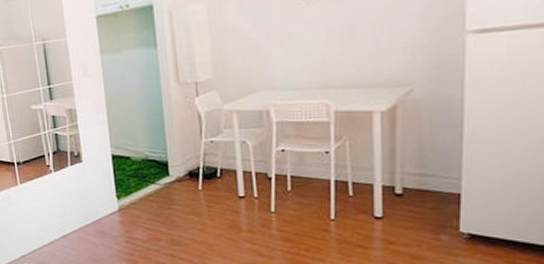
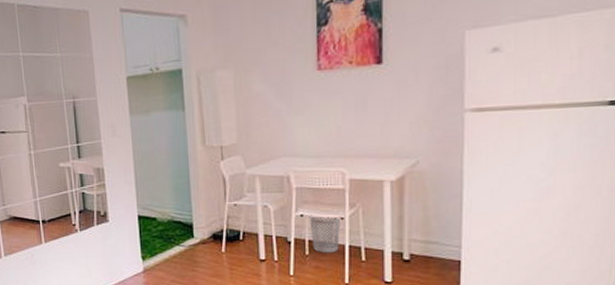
wastebasket: none [291,149,325,189] -> present [309,215,340,254]

